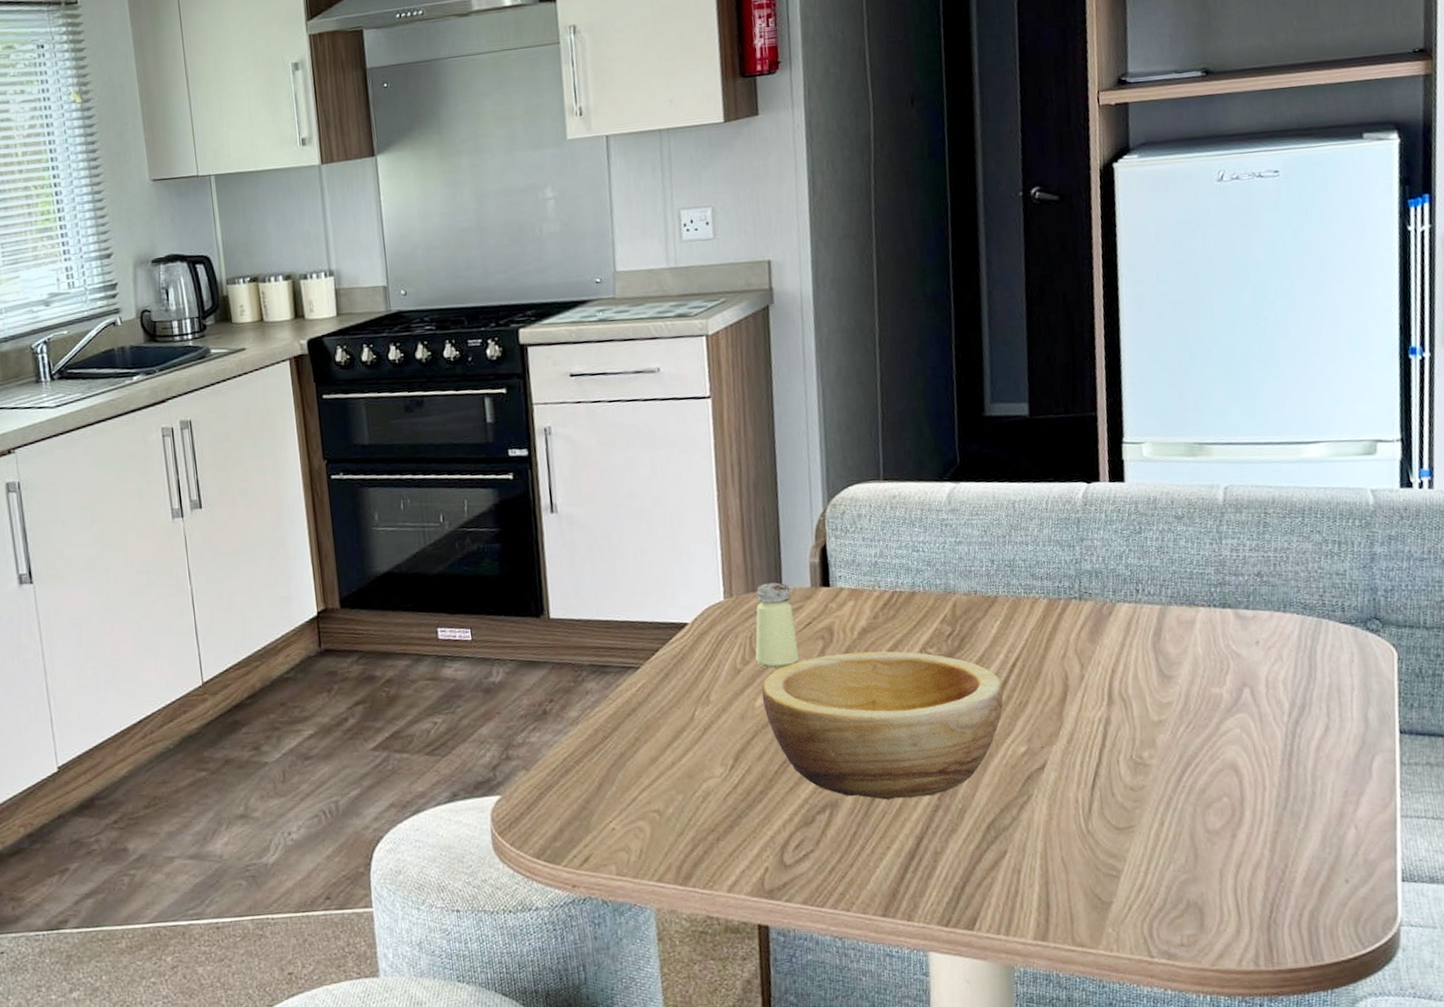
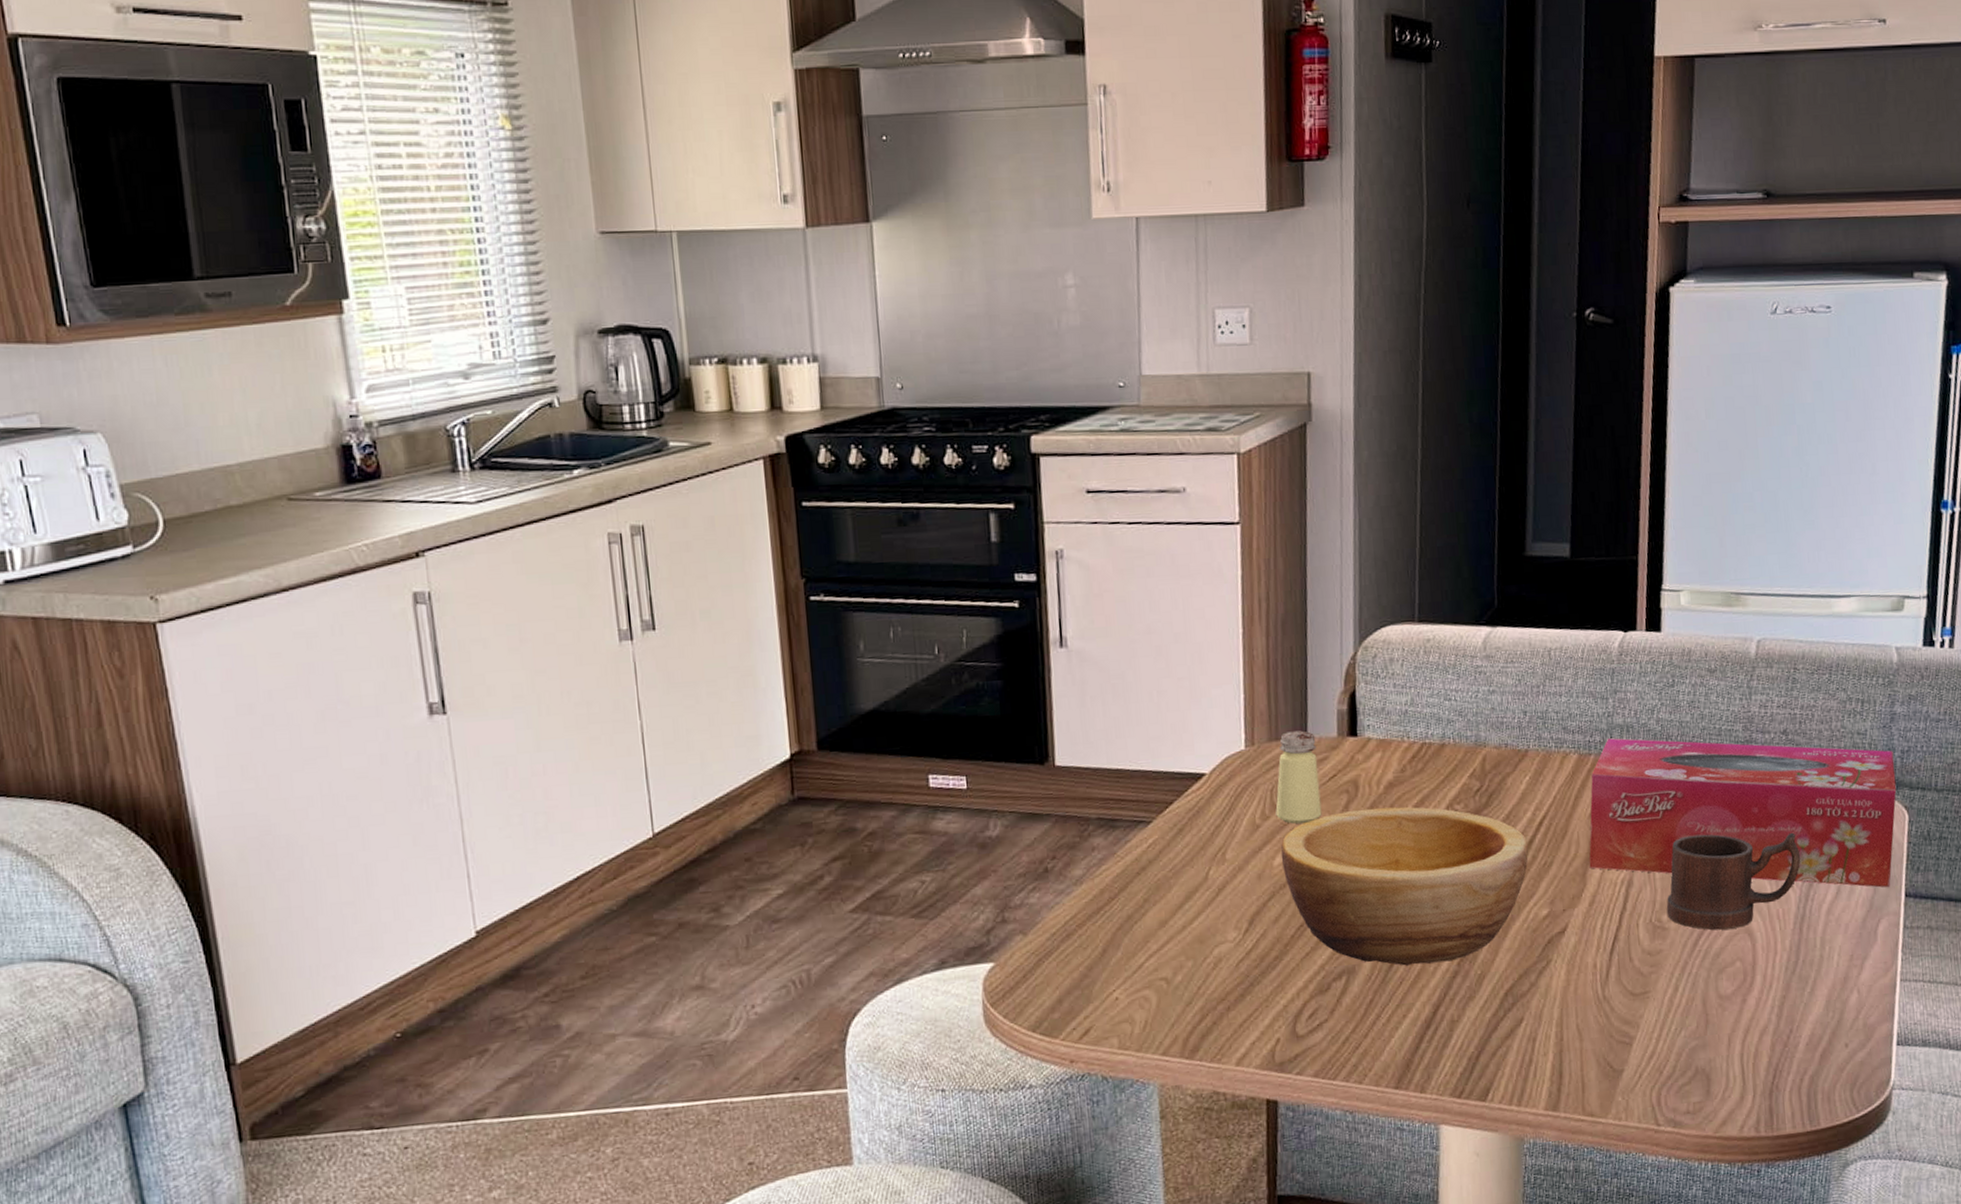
tissue box: none [1062,583,1383,725] -> present [1589,738,1897,888]
mug: none [1147,671,1285,767] -> present [1666,832,1801,931]

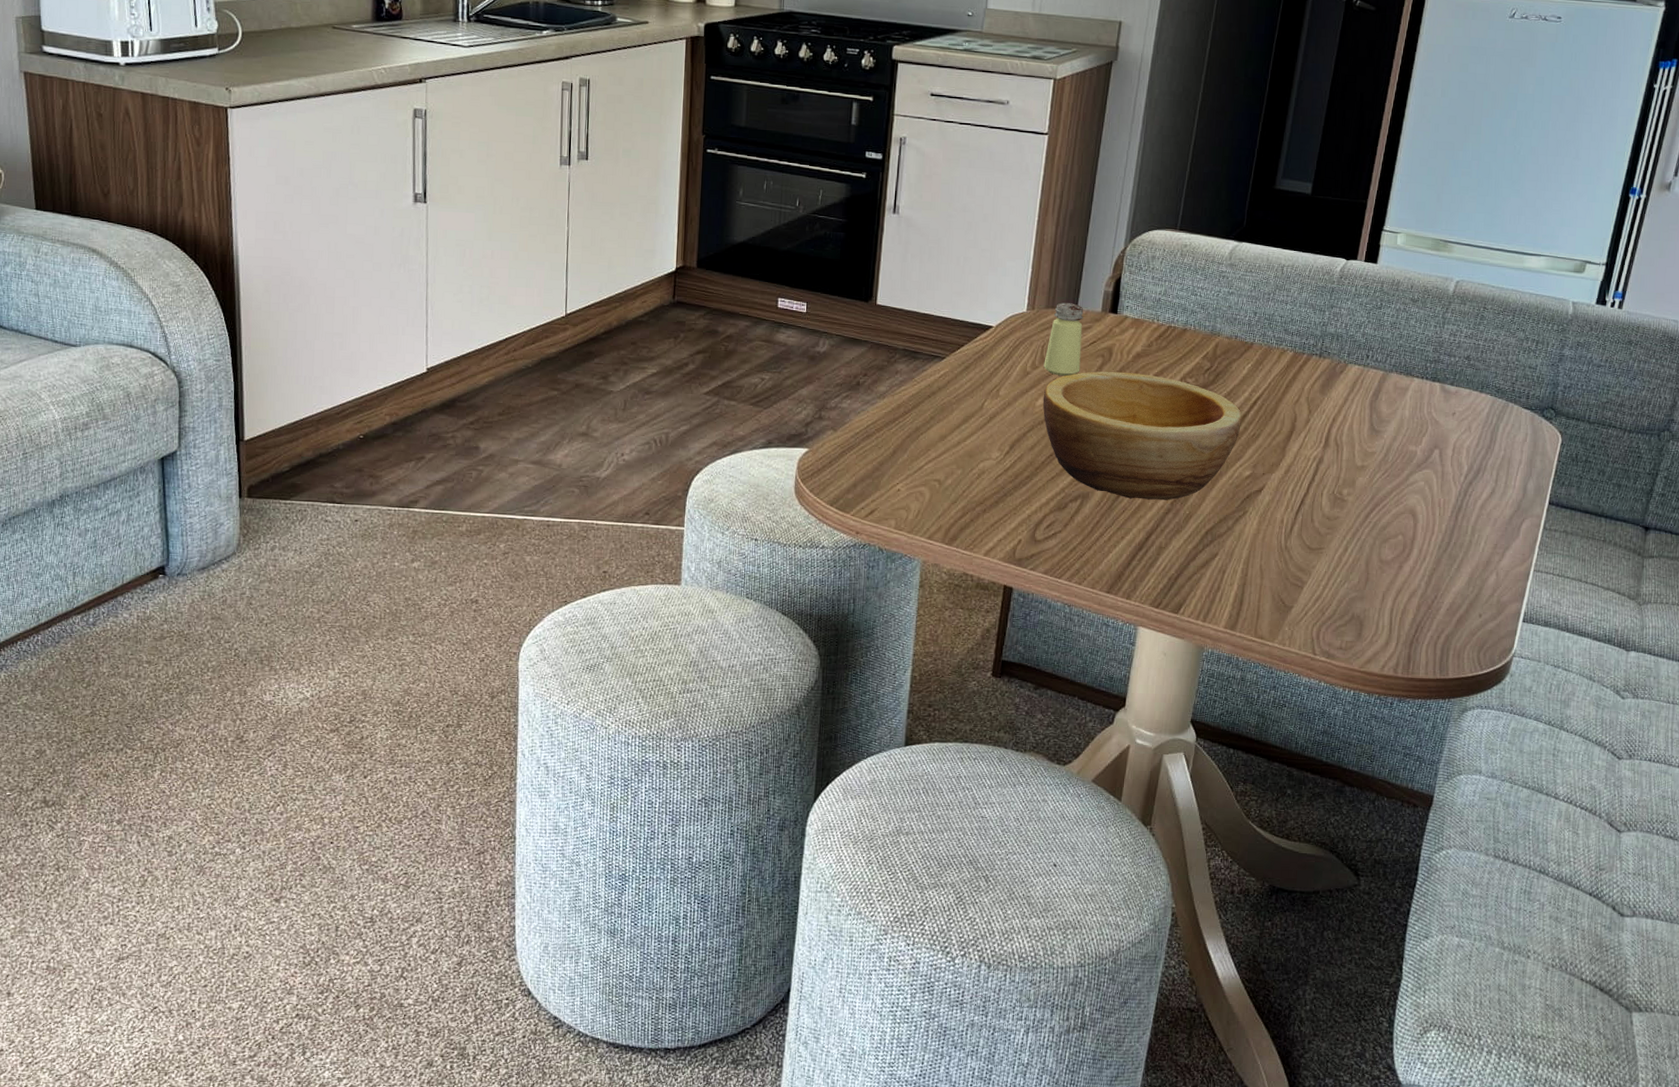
tissue box: present [1589,738,1897,888] -> none [1289,343,1557,495]
mug: present [1666,832,1801,931] -> none [1347,429,1466,509]

